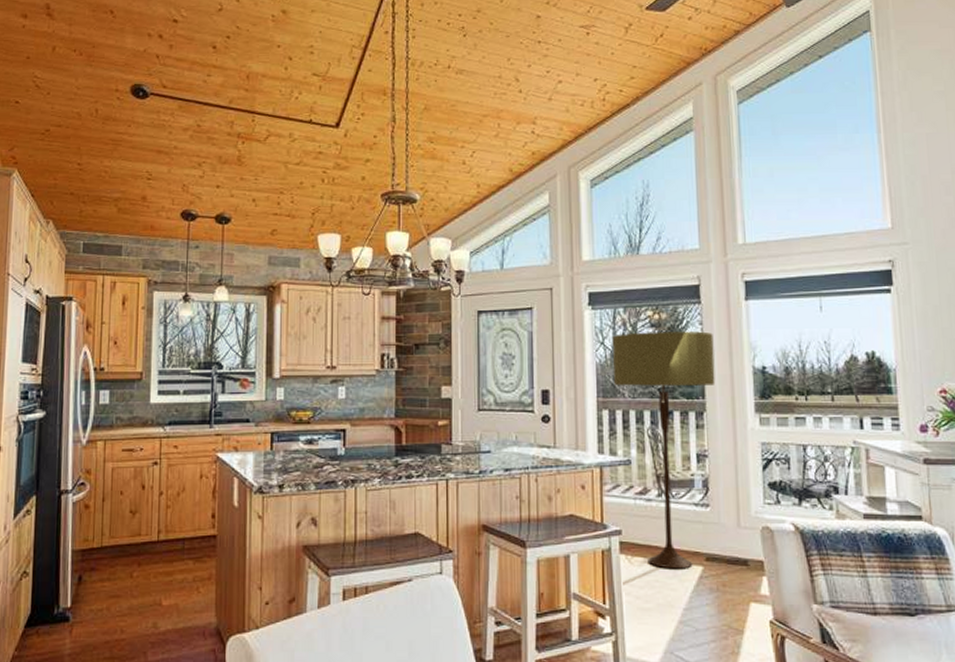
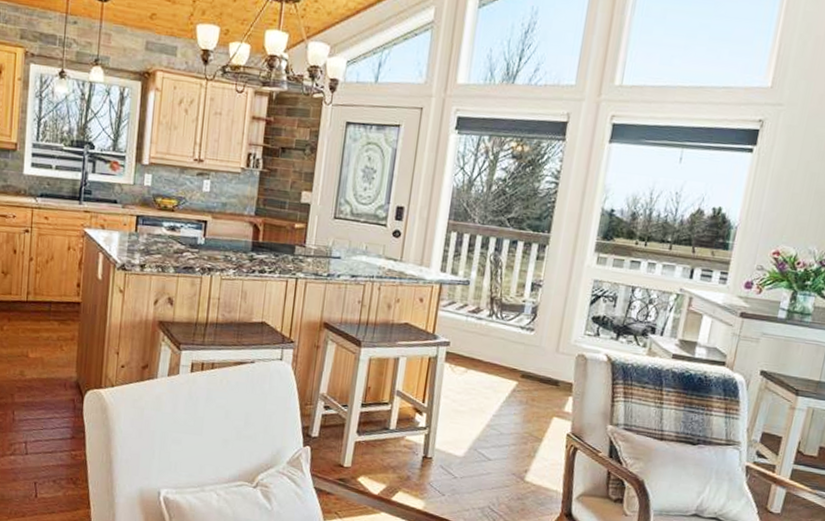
floor lamp: present [613,331,715,569] -> none [467,161,571,382]

